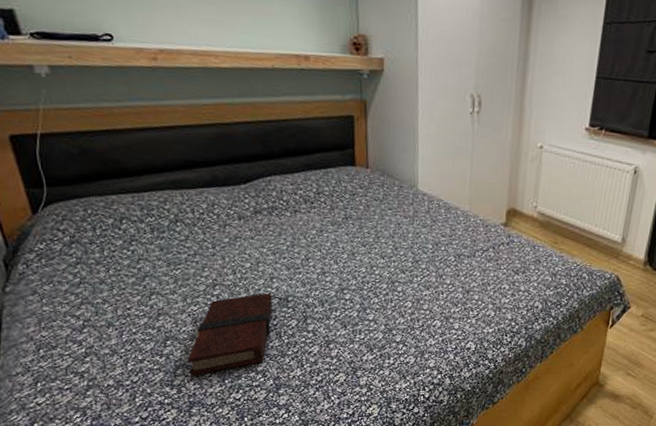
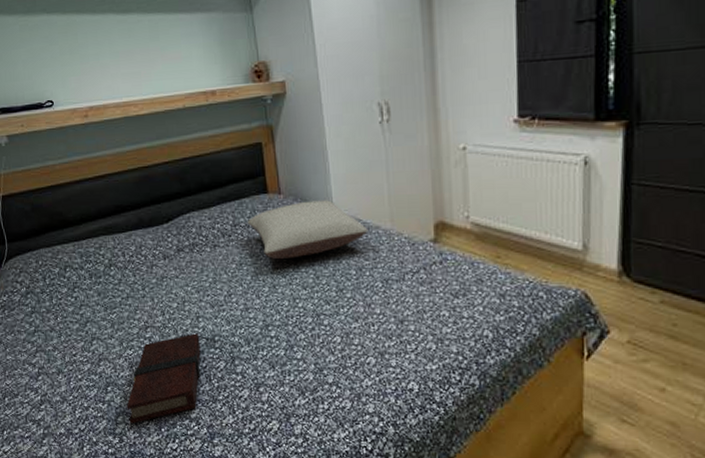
pillow: none [331,177,448,230] -> present [247,200,368,259]

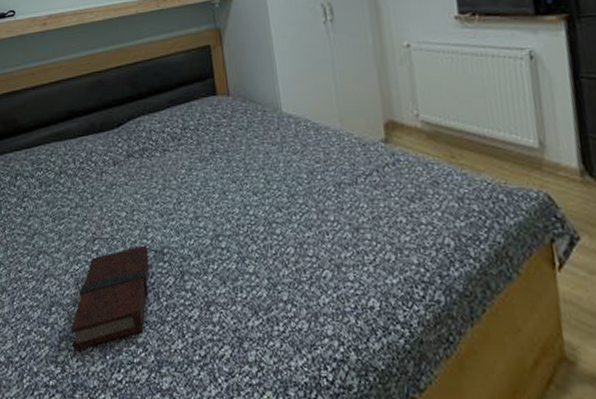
pillow: present [247,200,368,259] -> none [196,101,318,163]

